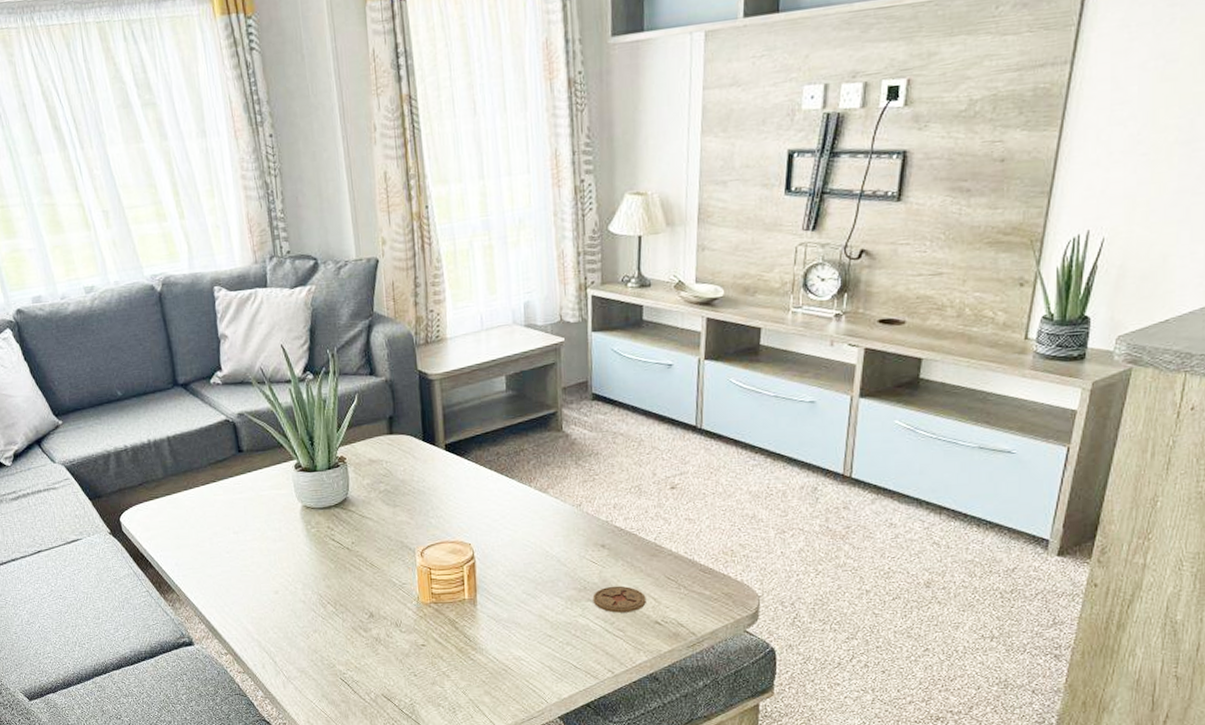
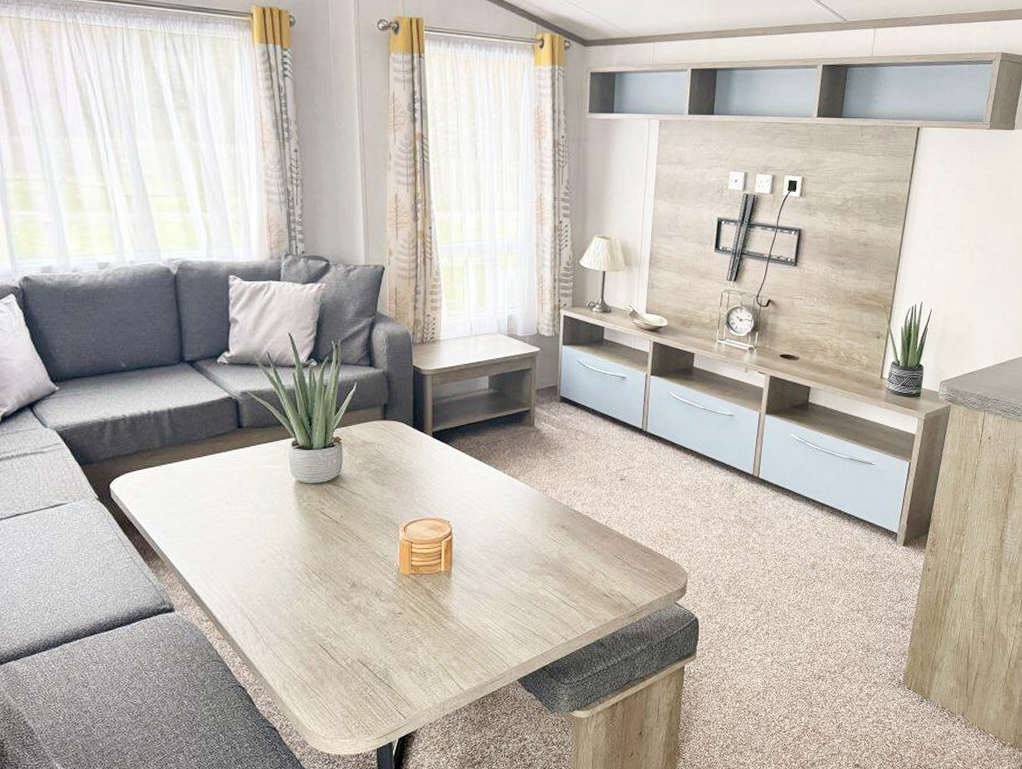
coaster: present [592,585,646,613] -> none [552,562,597,586]

